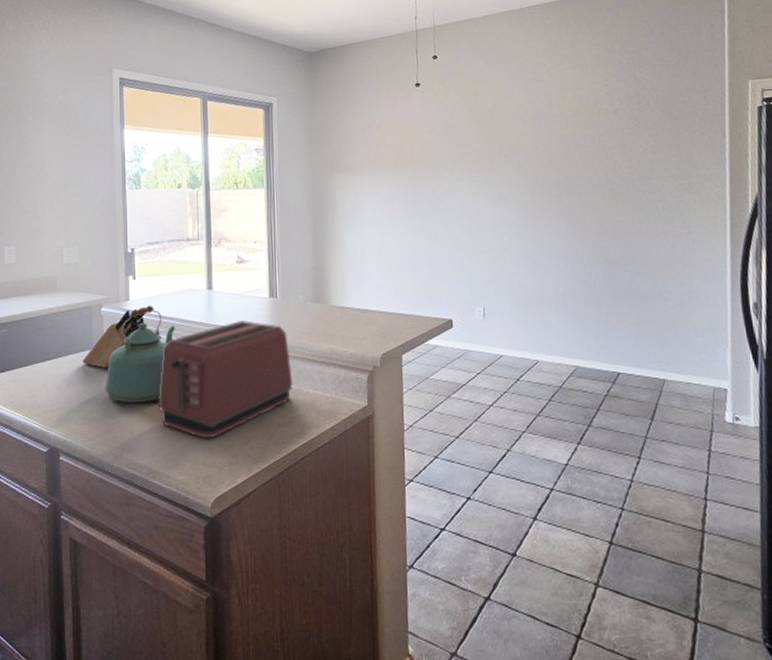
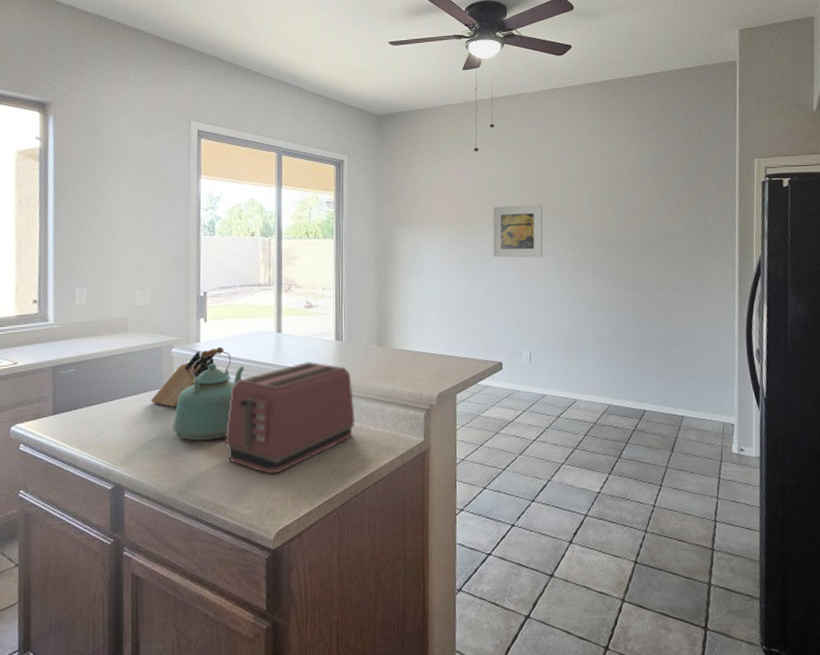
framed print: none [437,143,497,204] -> present [492,205,543,258]

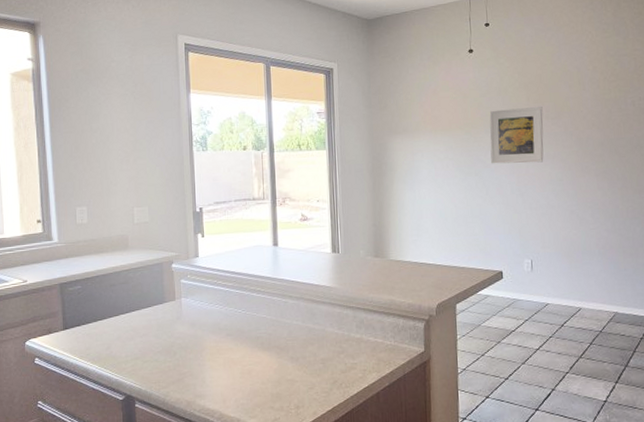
knife block: present [151,350,215,407] -> none [155,265,214,321]
kettle: present [173,346,244,441] -> none [177,261,243,353]
toaster: present [225,362,355,474] -> none [228,275,355,385]

